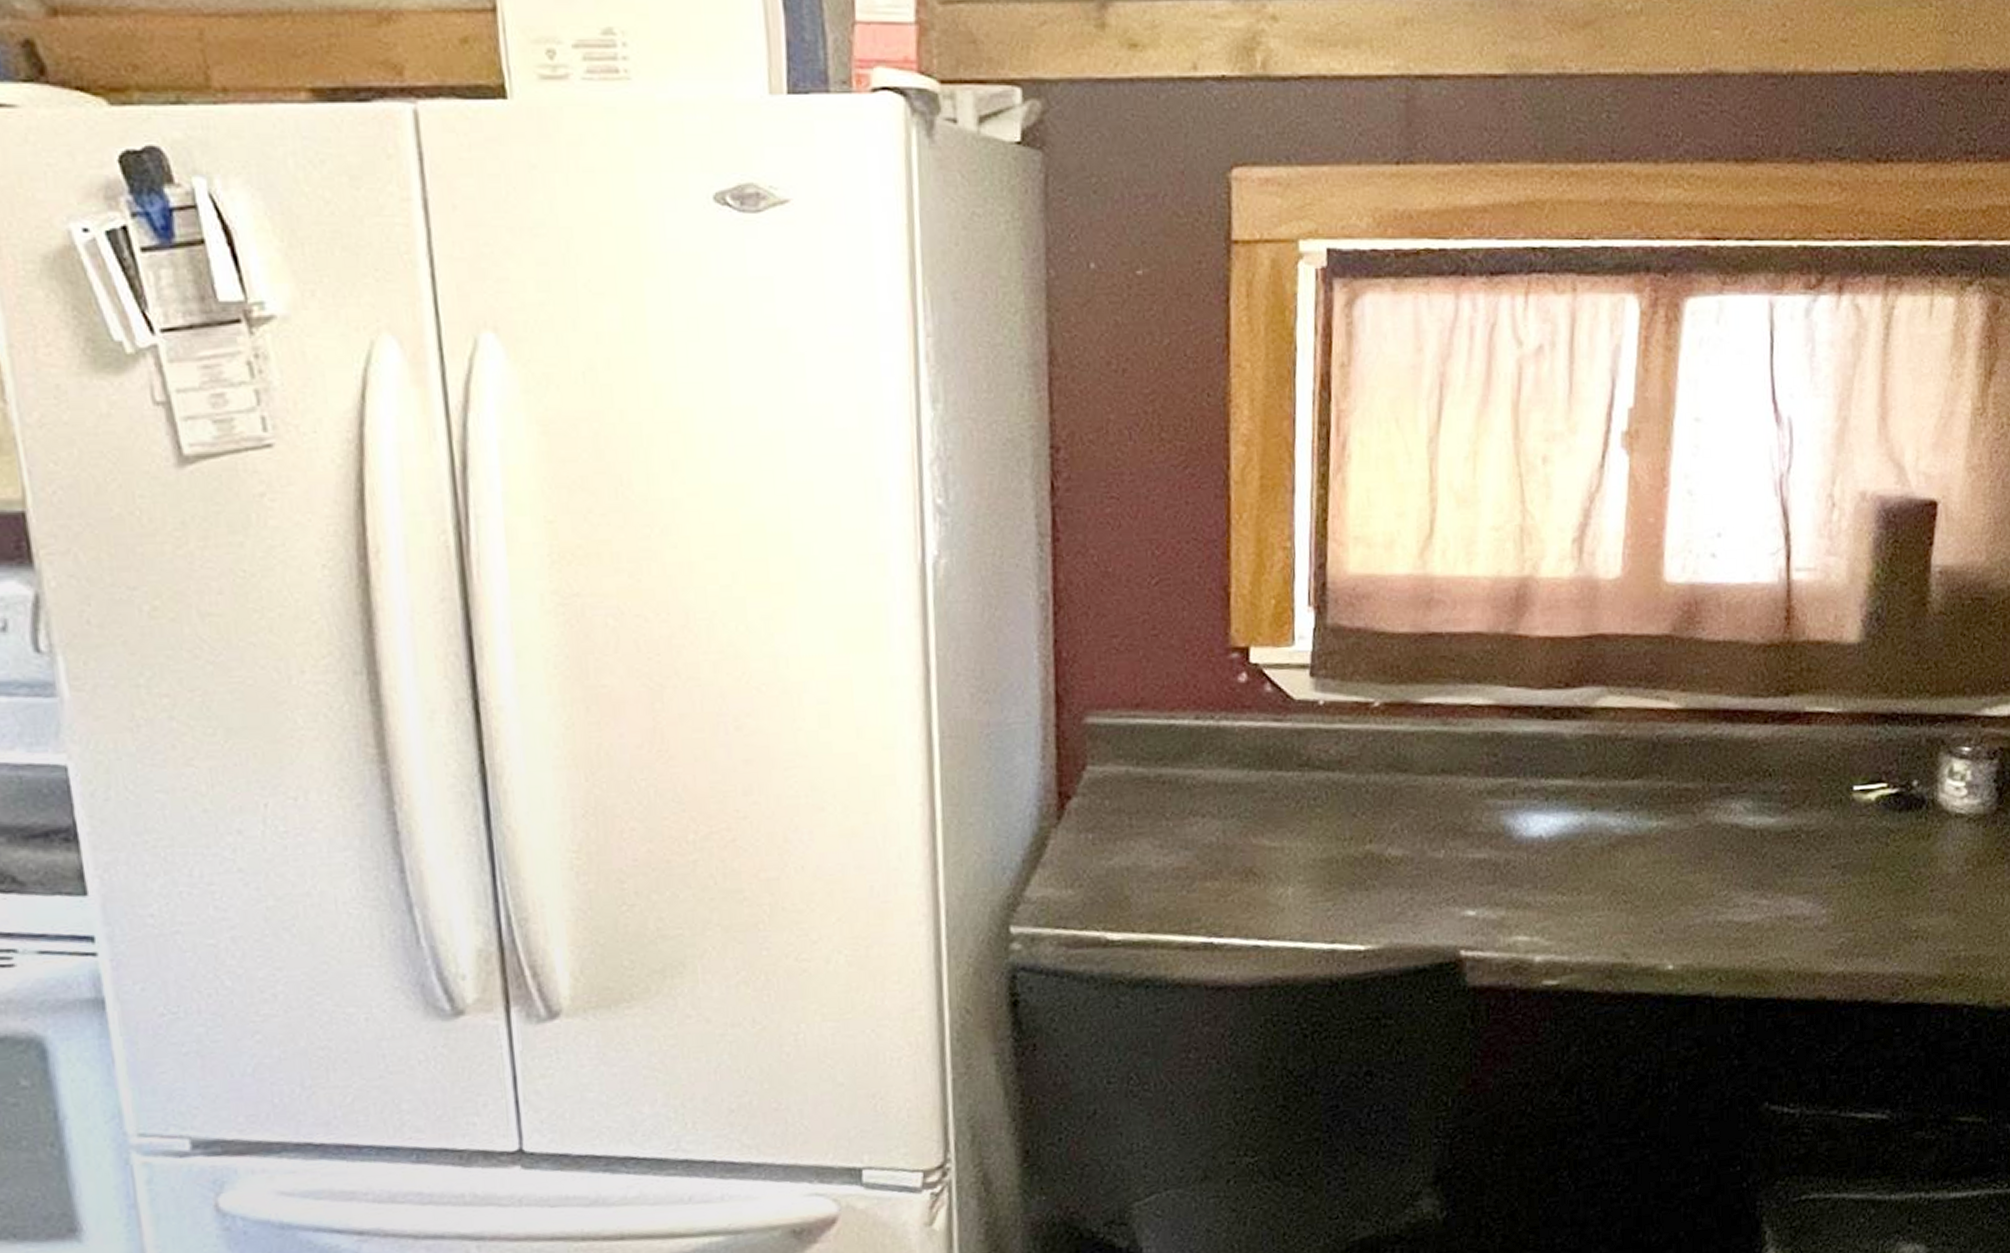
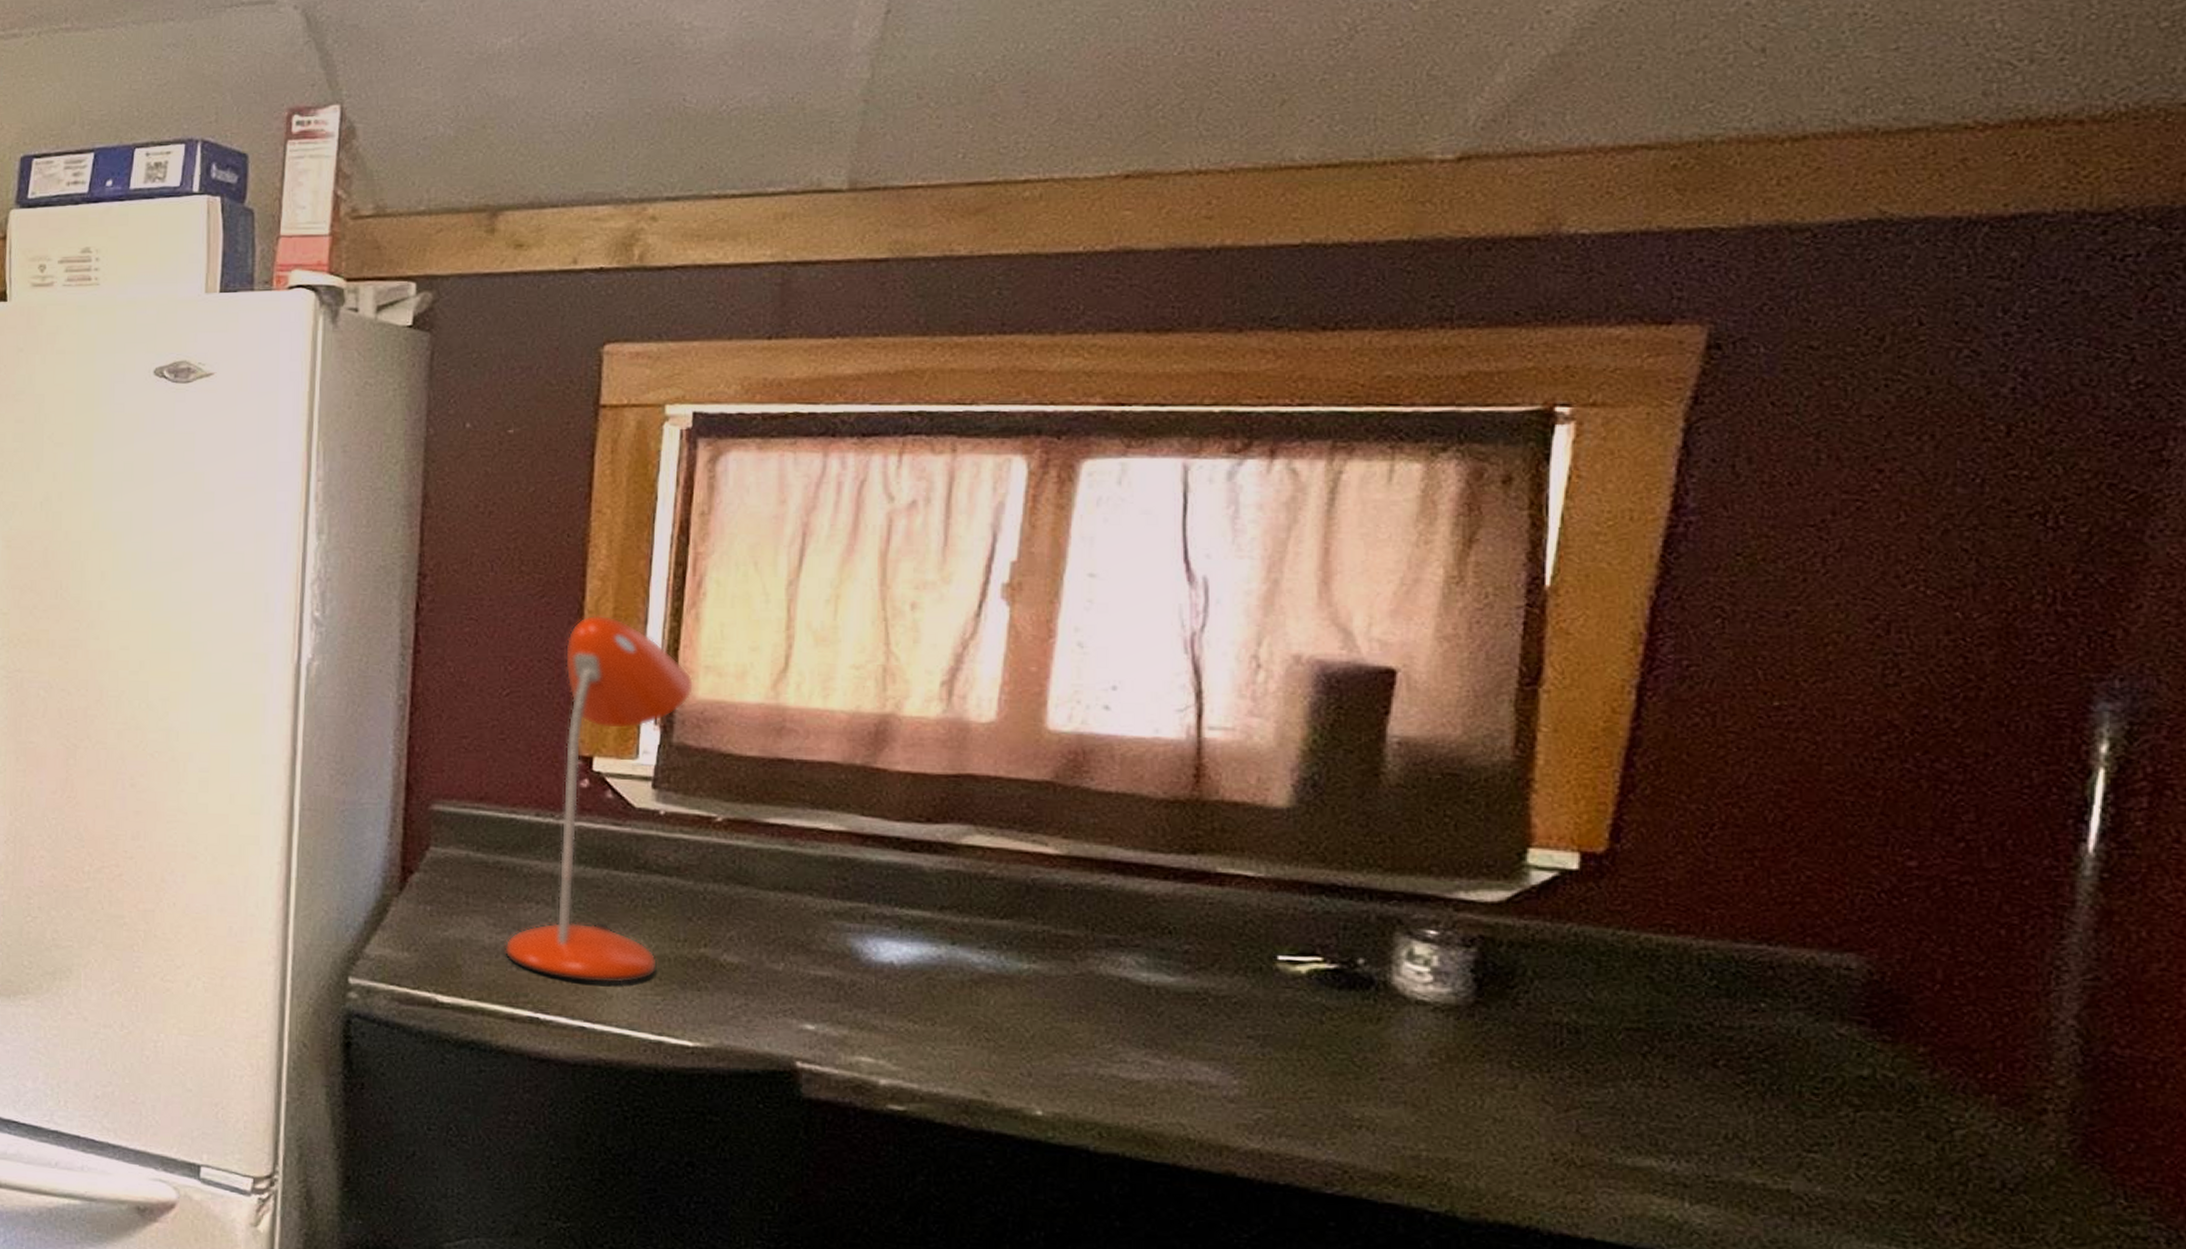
desk lamp: none [1173,485,1345,898] -> present [505,615,694,985]

